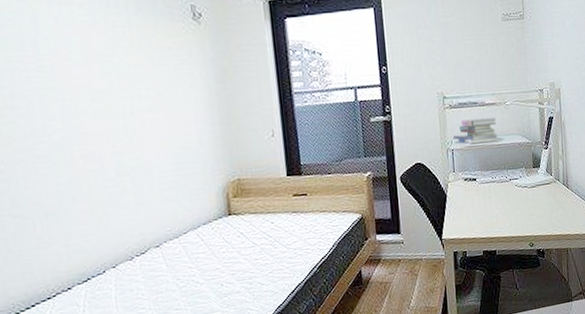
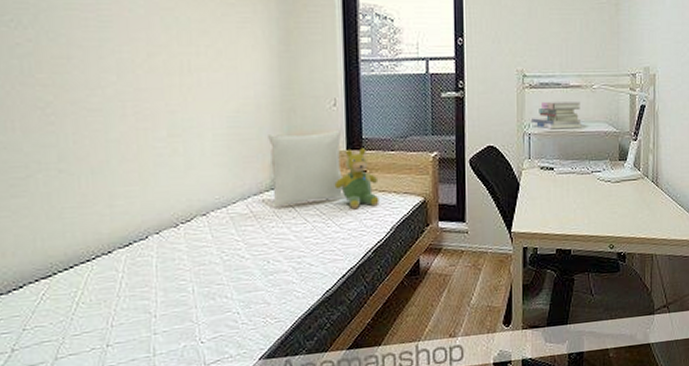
pillow: none [212,158,290,235] -> present [268,129,346,208]
teddy bear: none [278,173,321,231] -> present [334,148,379,210]

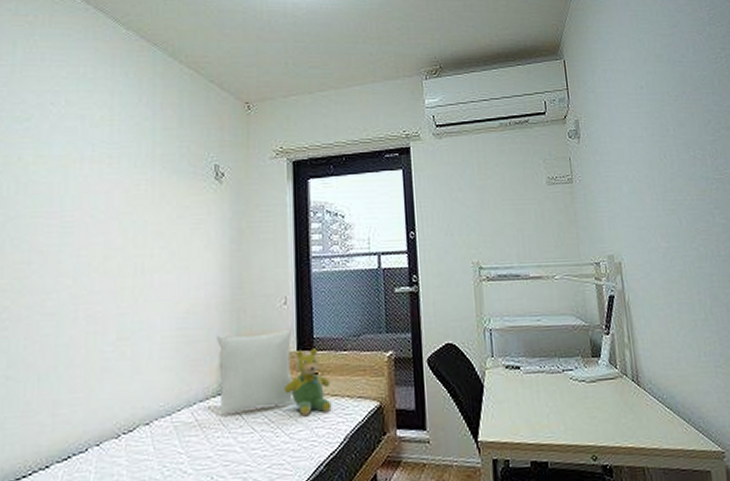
books: present [532,102,582,130] -> none [491,293,547,324]

